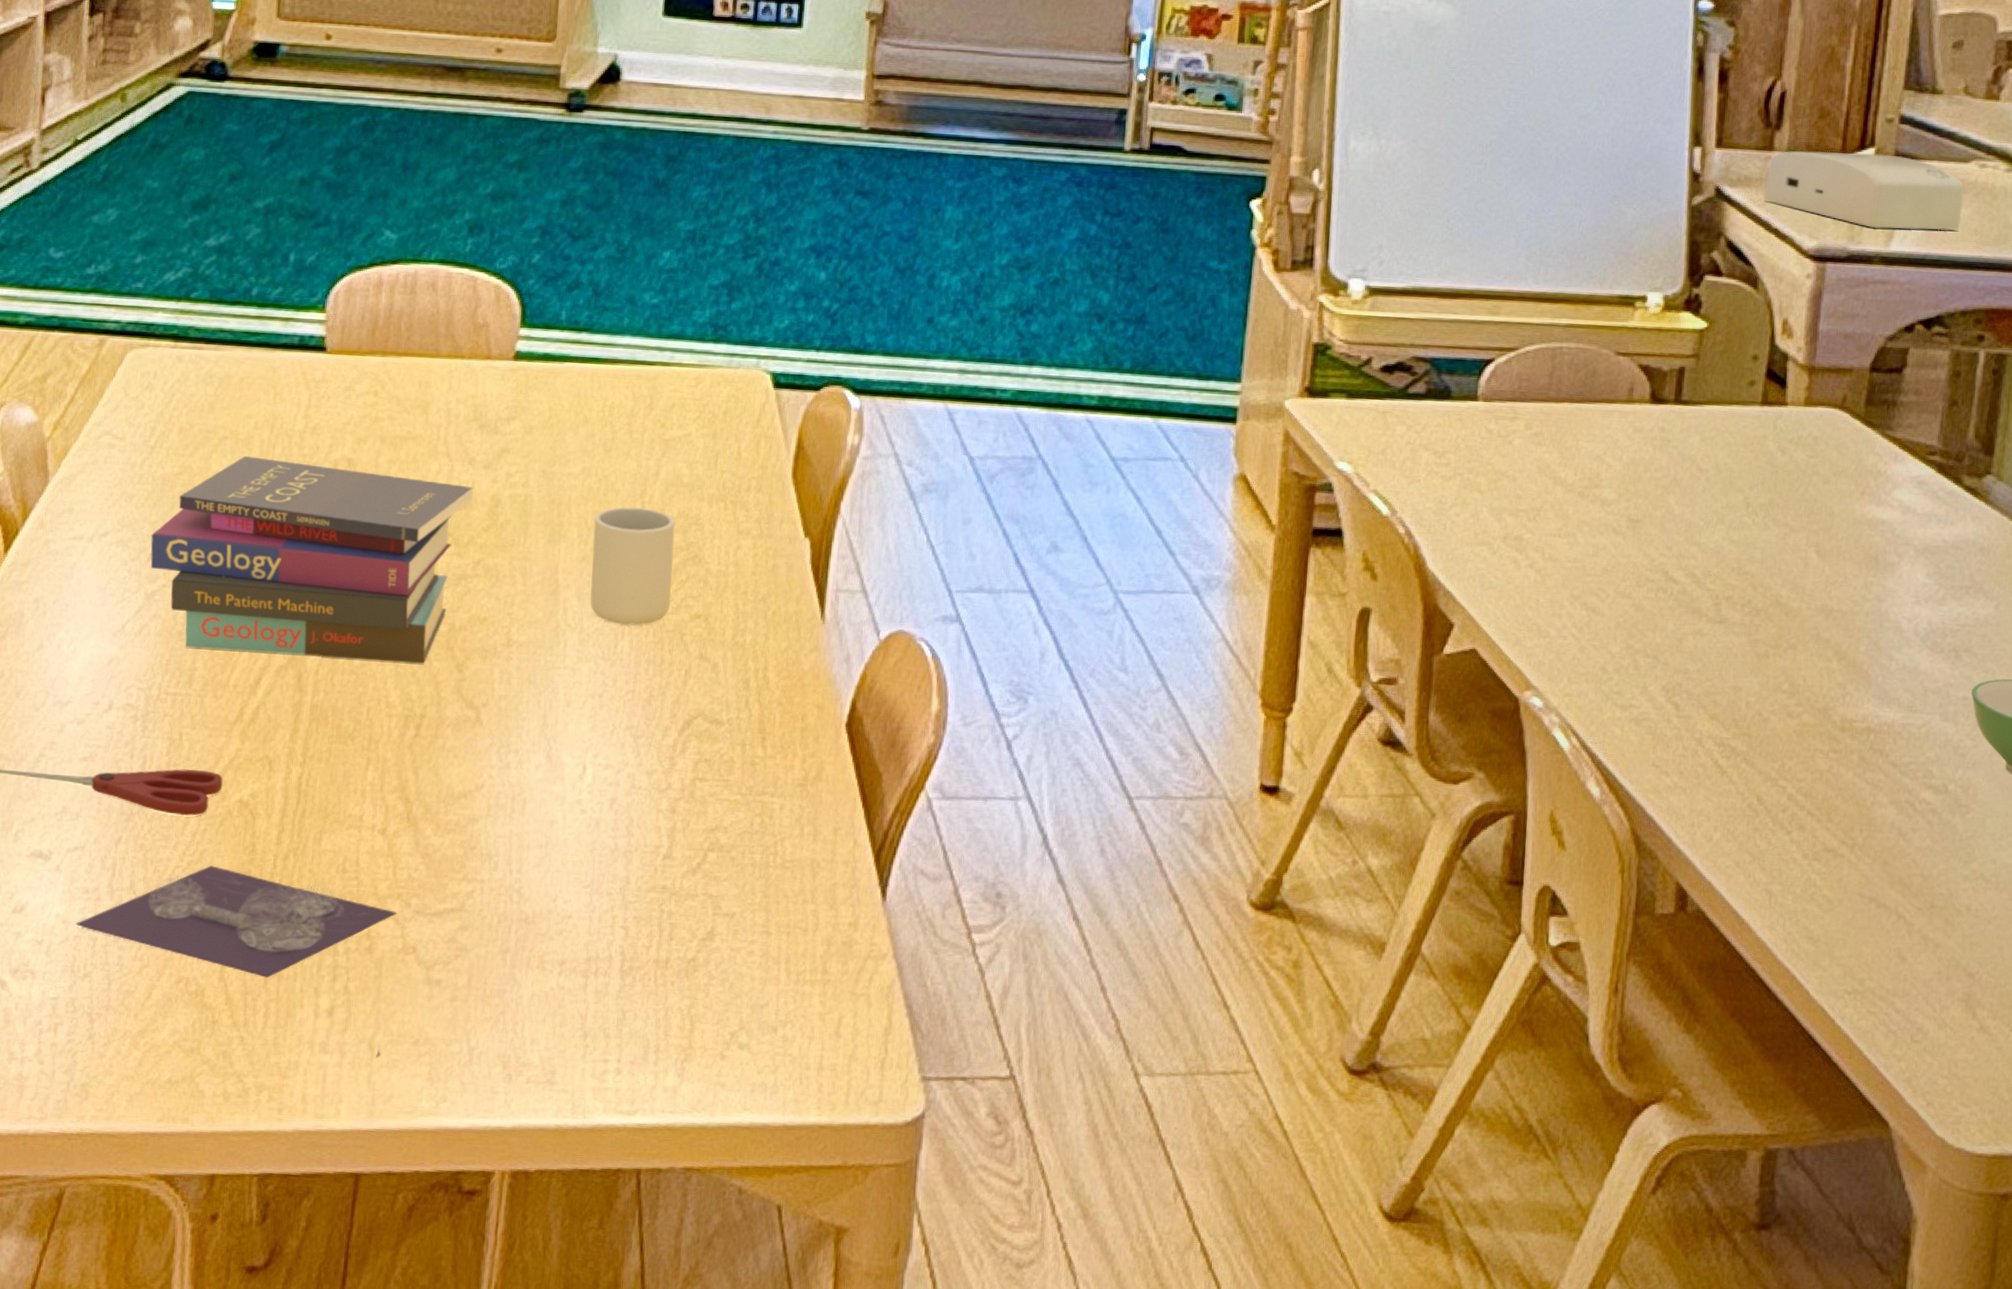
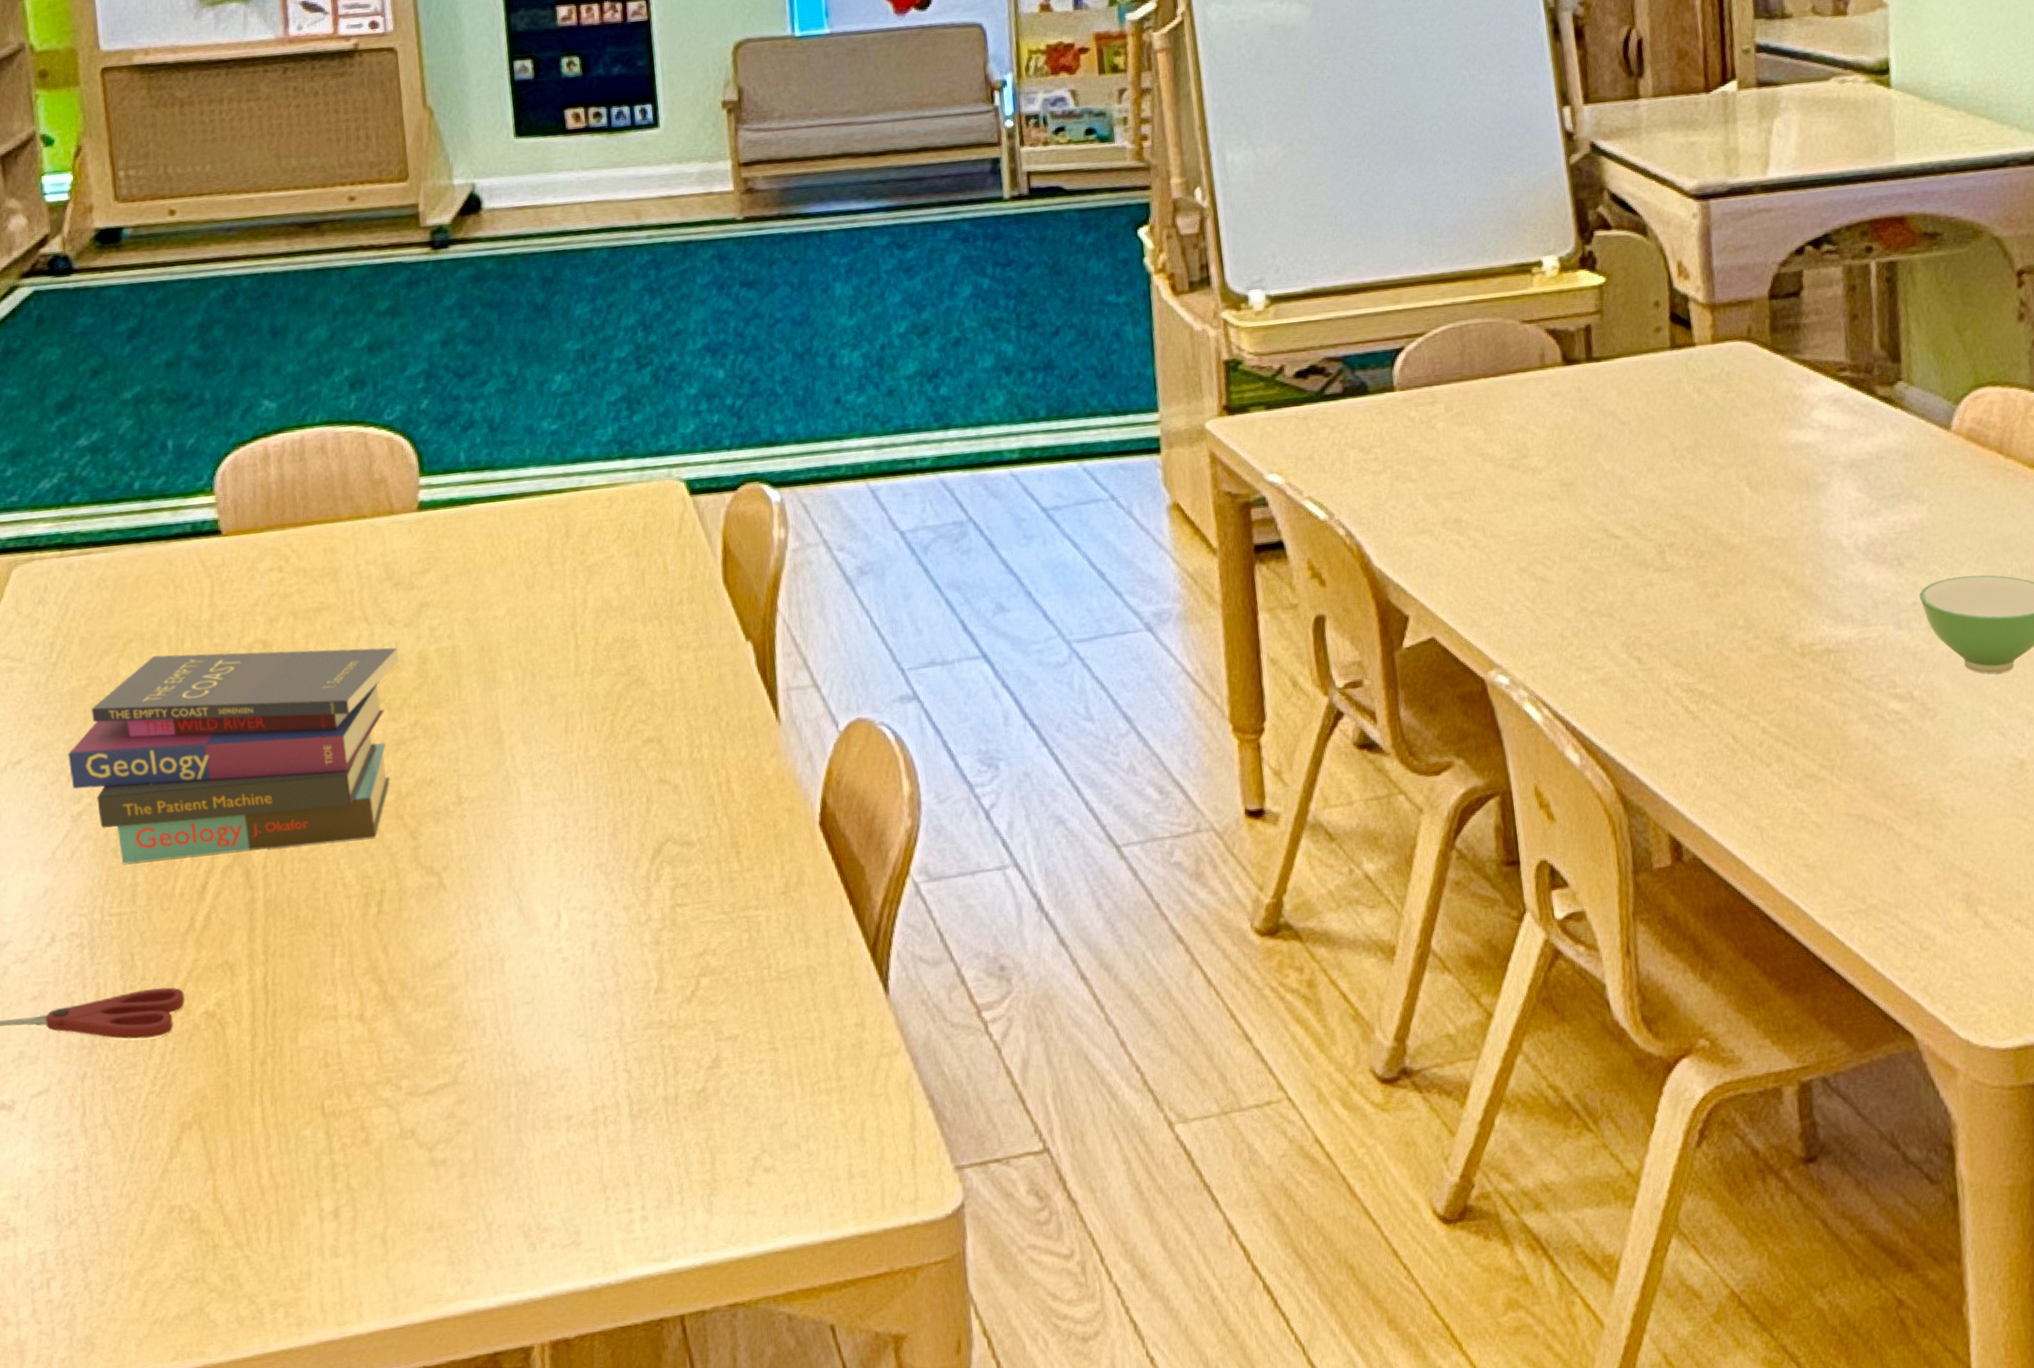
paper sheet: present [75,864,397,1059] -> none [52,1083,395,1253]
cup: present [589,507,675,626] -> none [528,638,620,762]
tissue dispenser: present [1764,150,1965,231] -> none [1637,84,1831,159]

